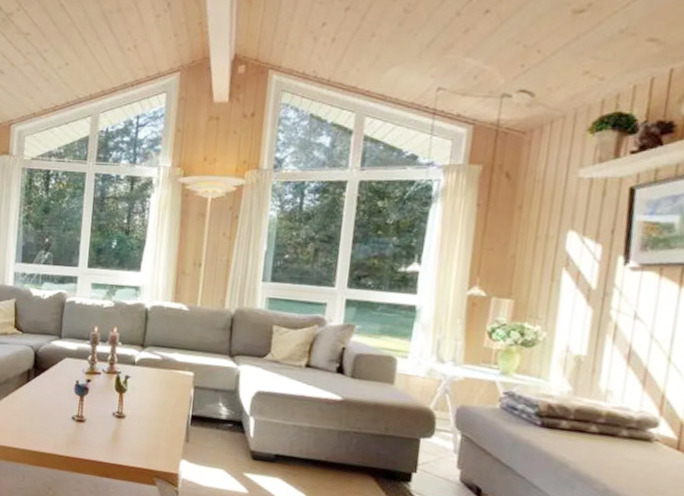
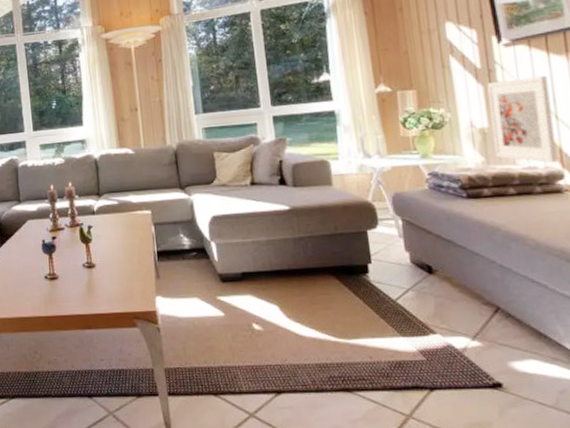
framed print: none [585,307,672,409] -> present [487,75,558,163]

